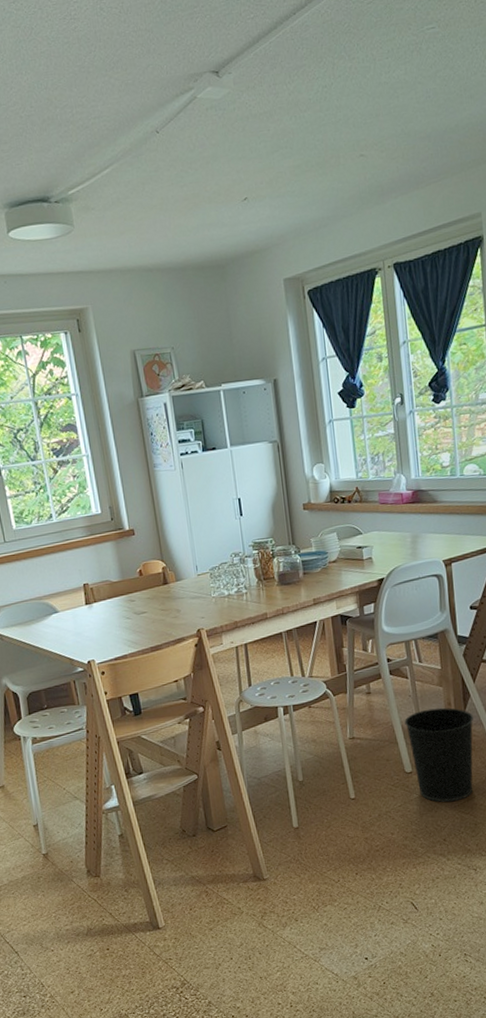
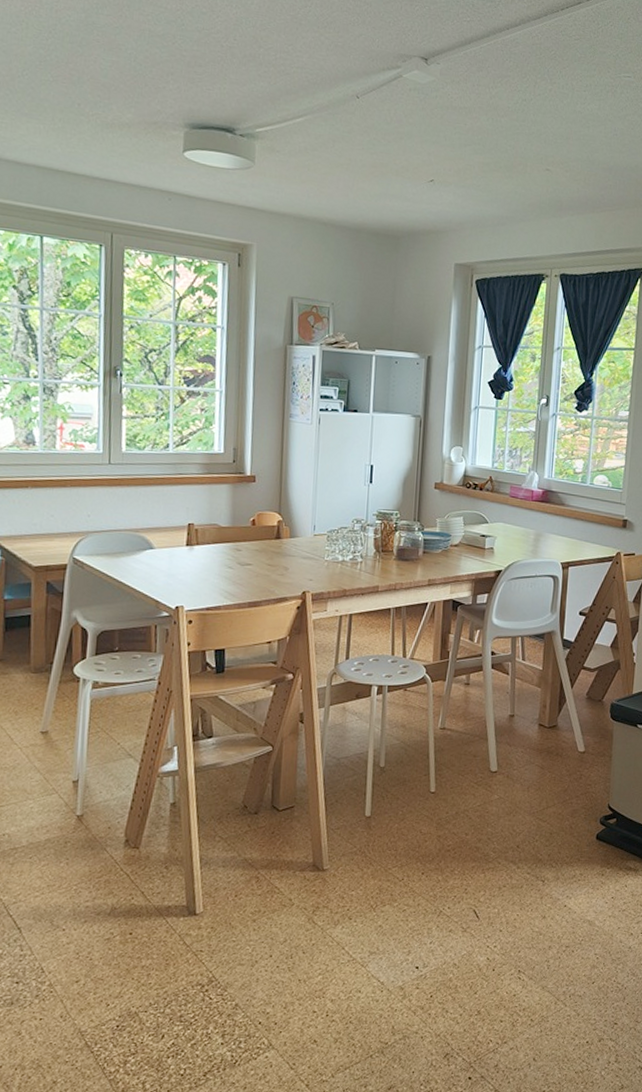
wastebasket: present [404,707,473,803] -> none [498,708,566,808]

